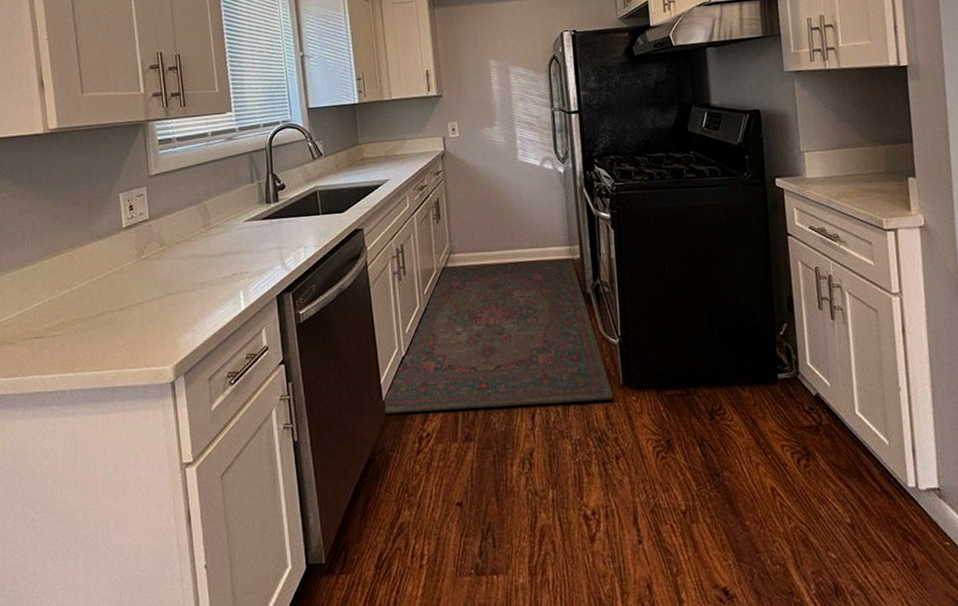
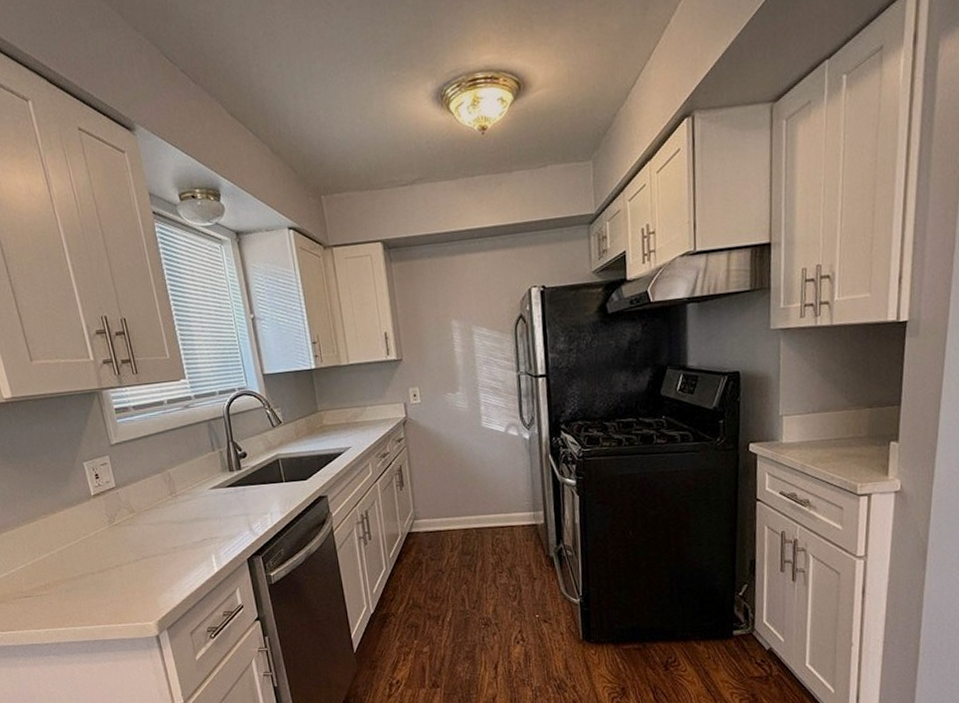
rug: present [384,257,613,414] -> none [356,522,572,664]

